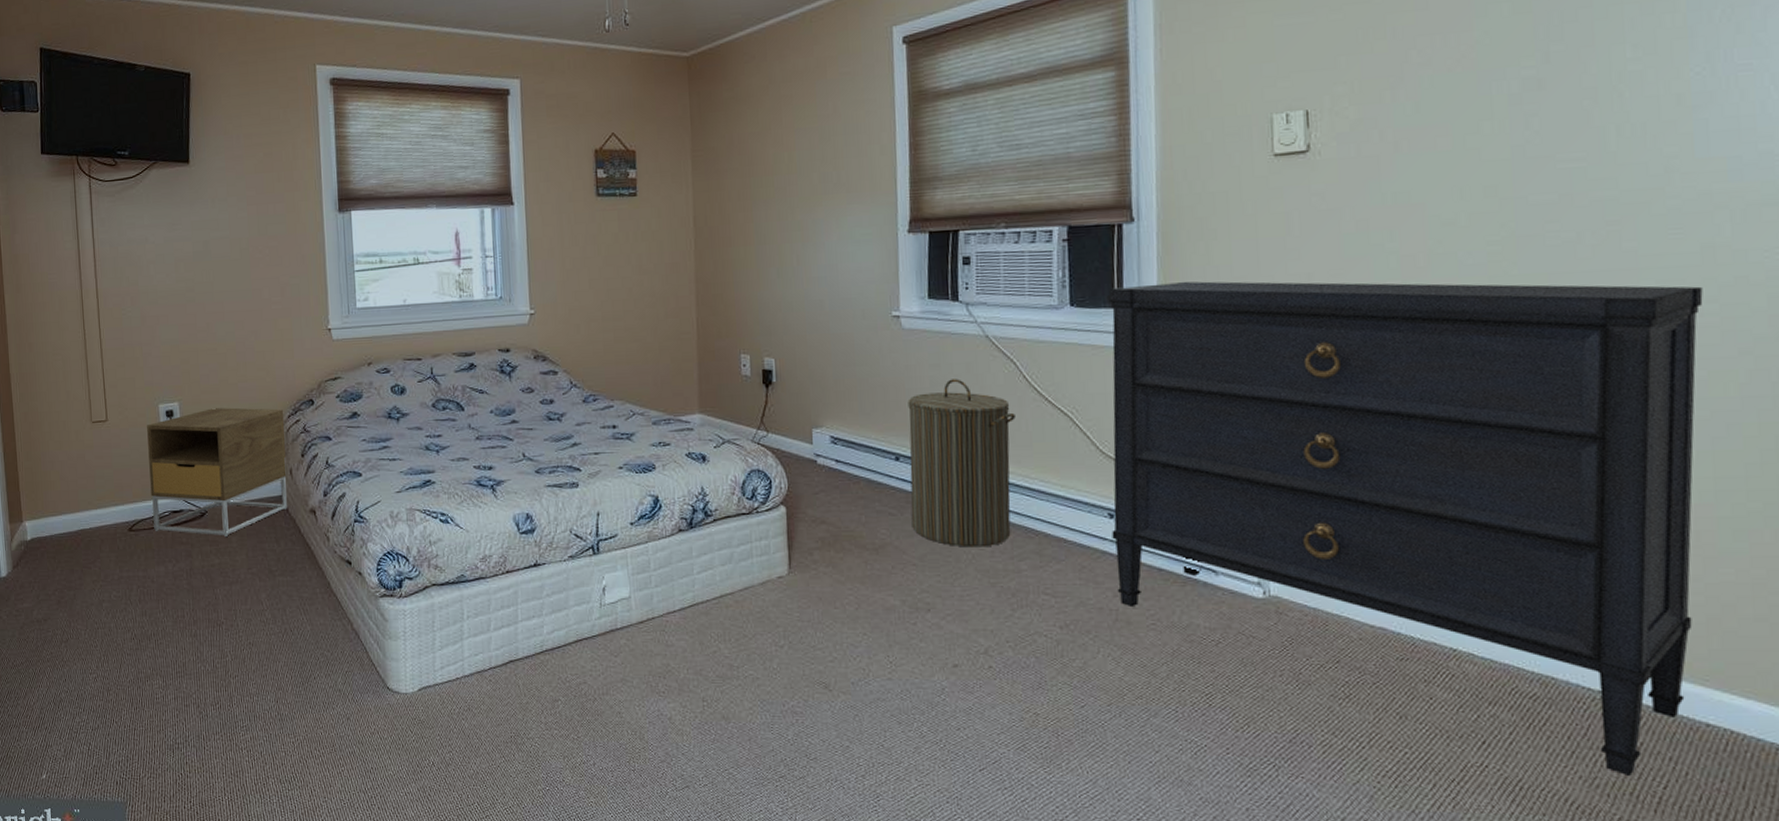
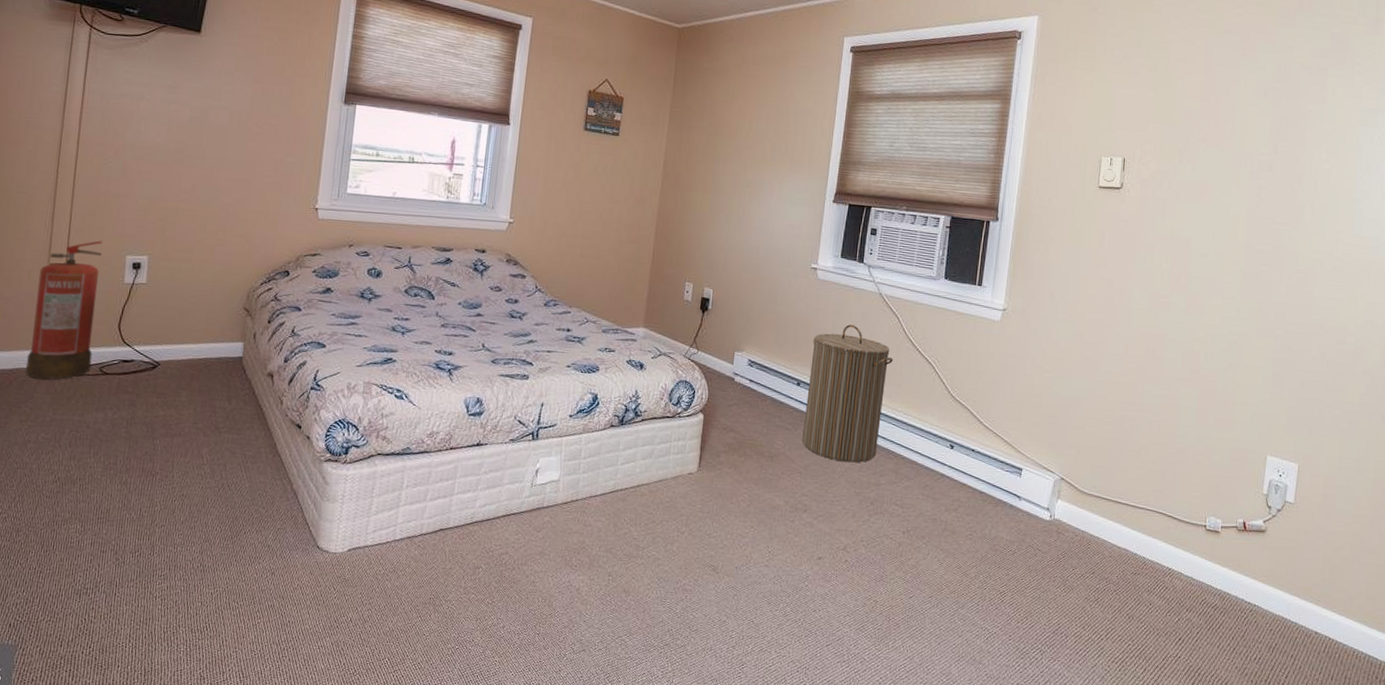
fire extinguisher: none [85,392,146,538] -> present [26,240,103,380]
nightstand: present [147,407,287,536] -> none [99,266,256,390]
dresser: present [1109,281,1703,776] -> none [948,269,1347,667]

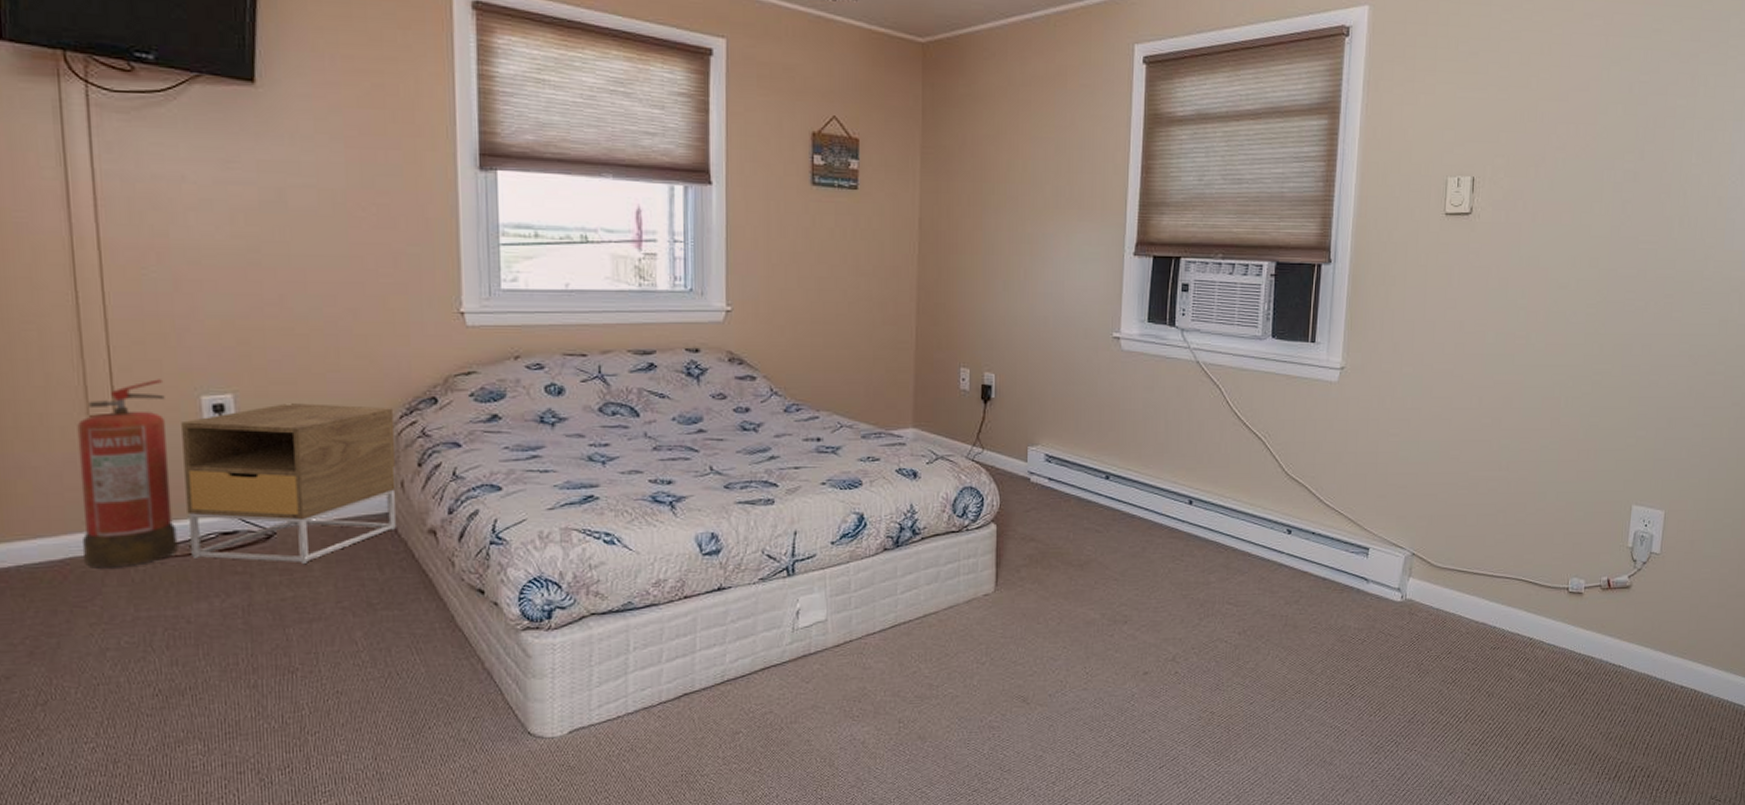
nightstand: none [99,266,256,390] -> present [181,403,396,563]
laundry hamper: present [802,324,893,463] -> none [1116,401,1217,562]

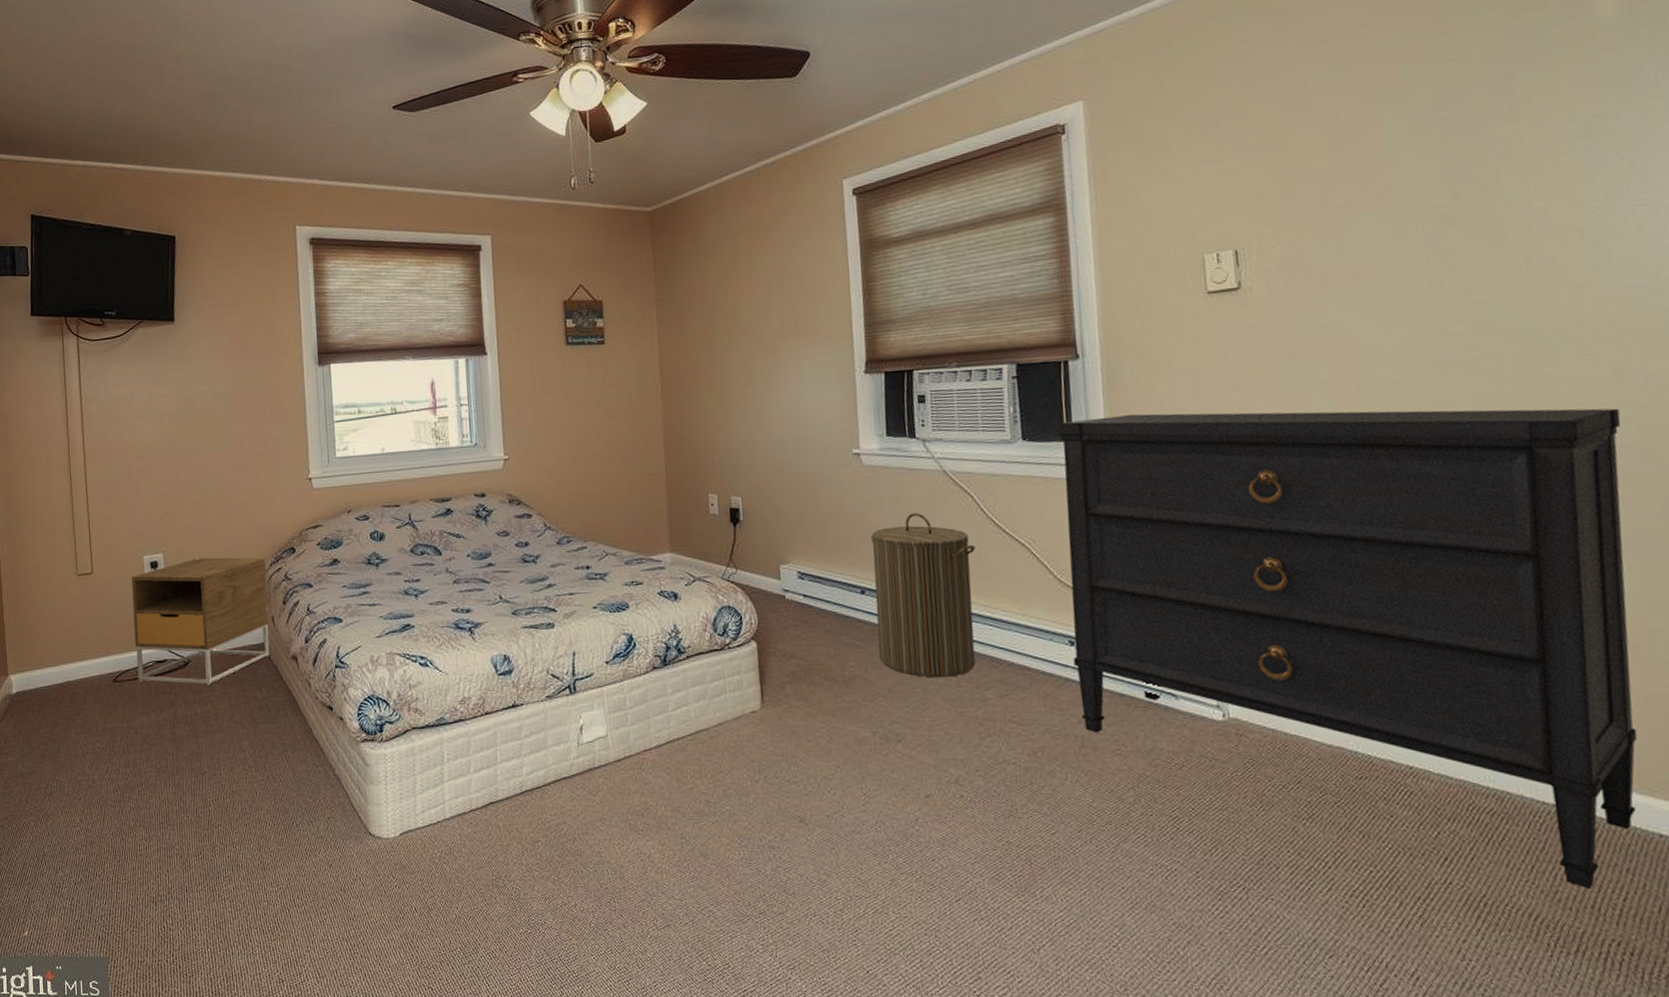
fire extinguisher: present [77,379,178,568] -> none [71,545,130,690]
laundry hamper: none [1116,401,1217,562] -> present [871,513,976,678]
dresser: none [1288,322,1717,729] -> present [1059,408,1638,888]

